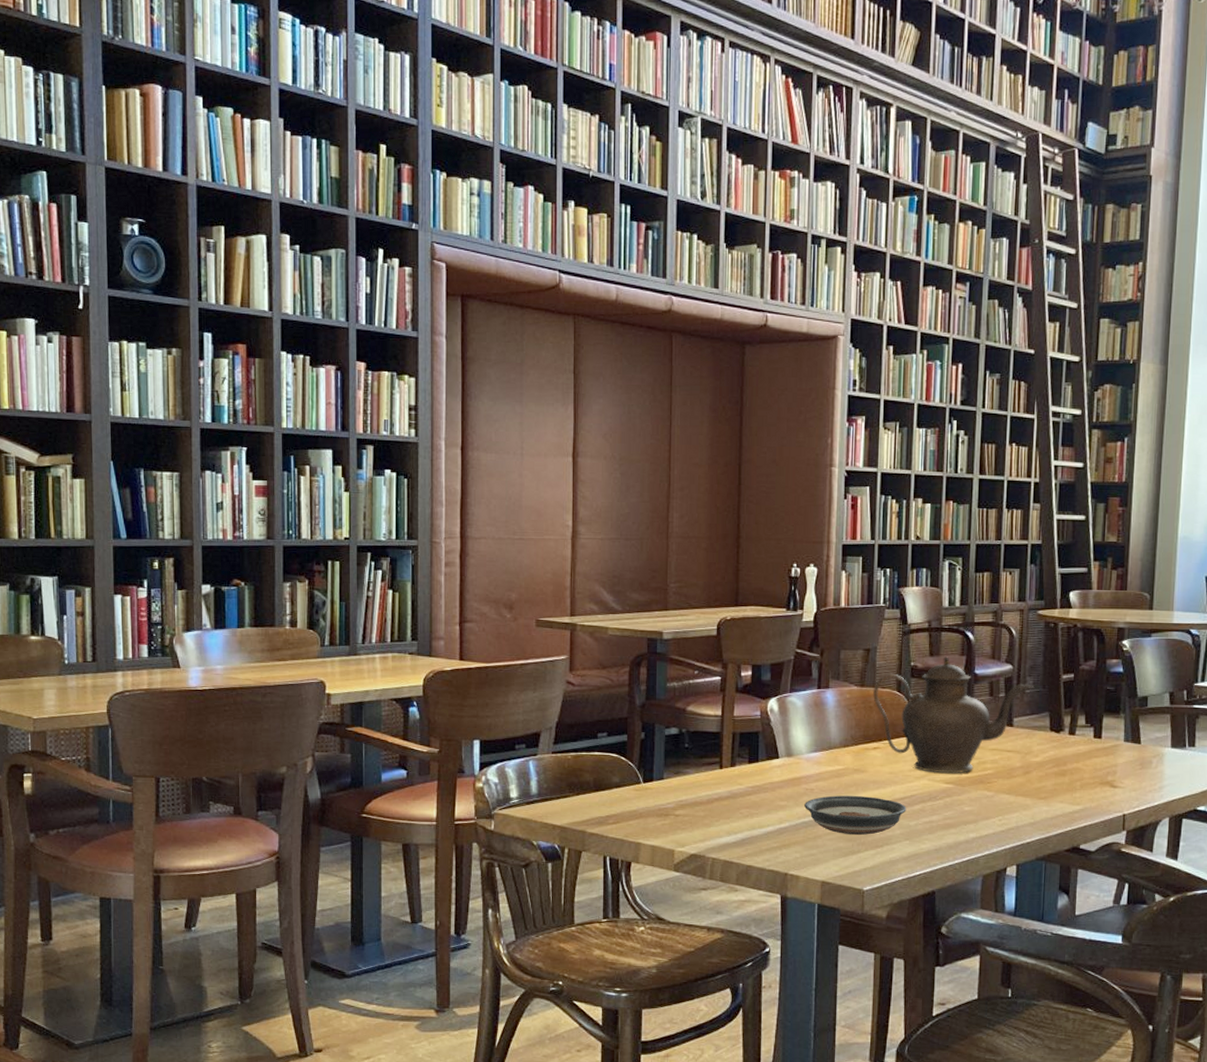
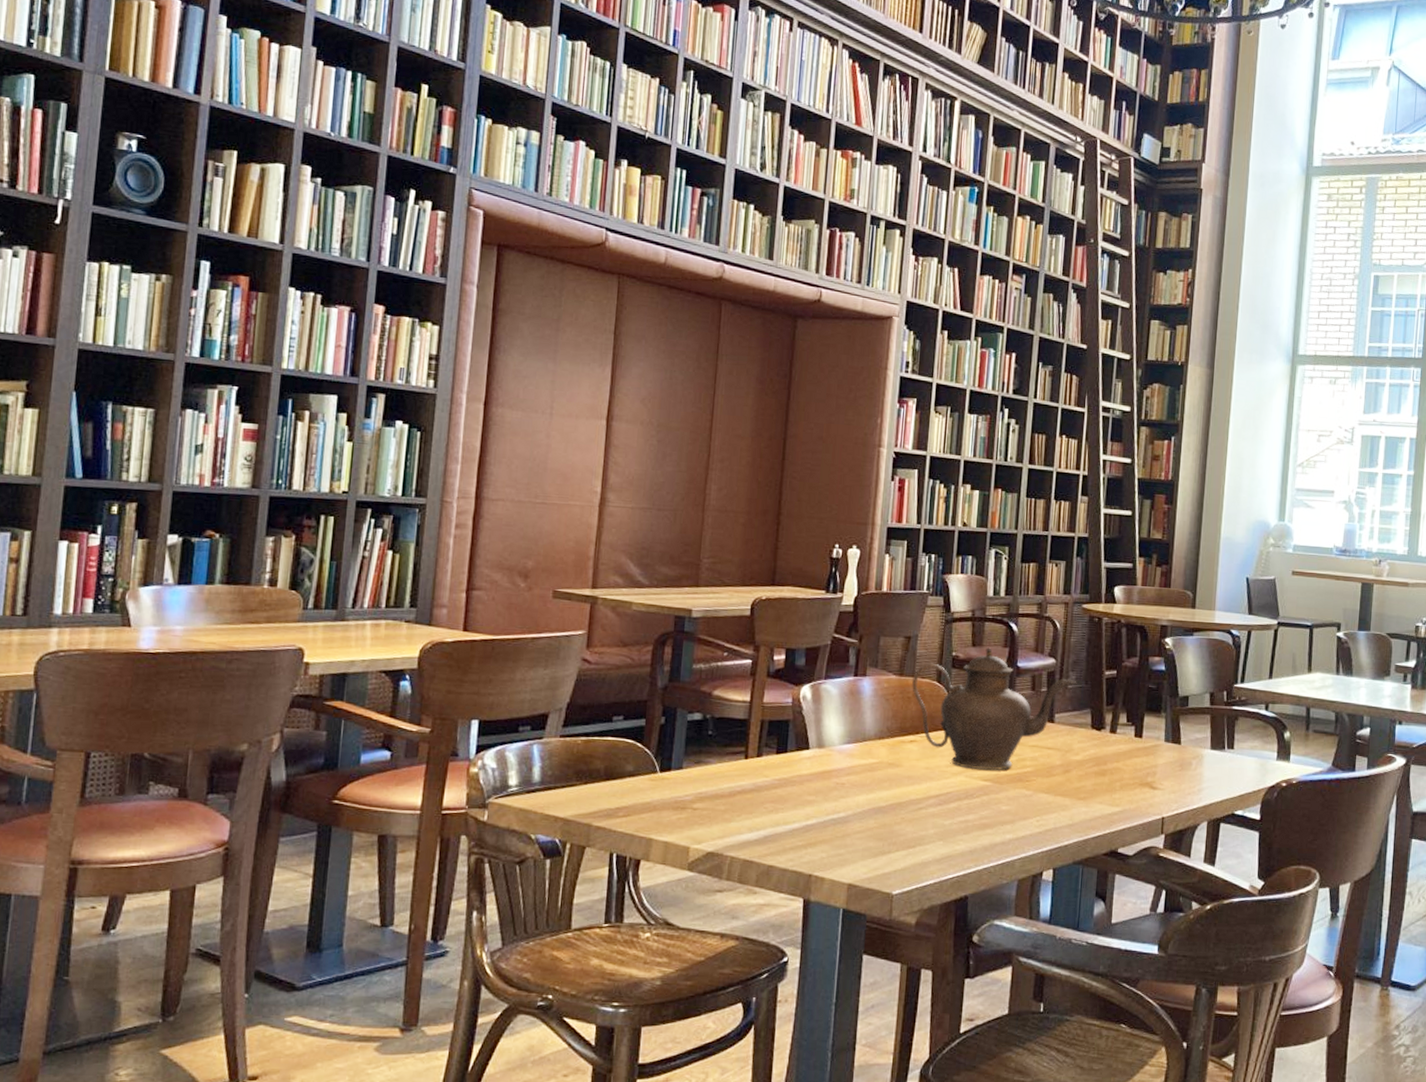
saucer: present [804,795,907,836] -> none [834,791,942,835]

